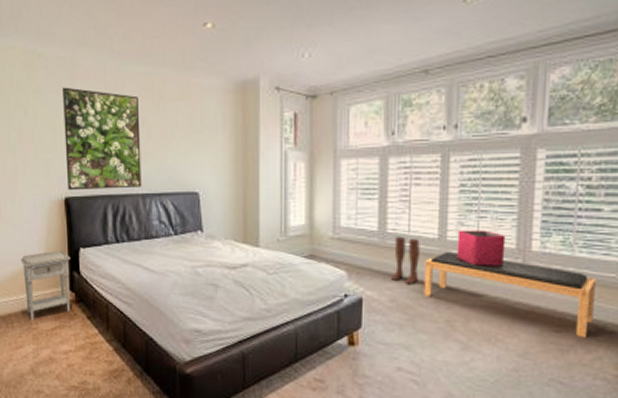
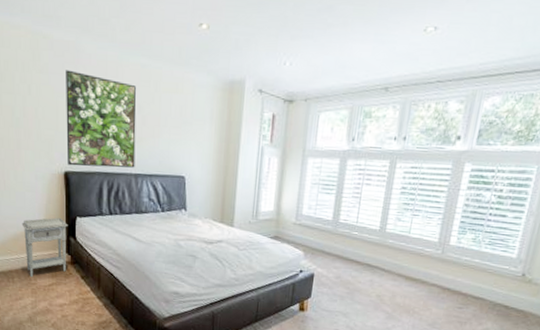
boots: present [391,237,420,284] -> none [339,226,365,265]
bench: present [423,252,596,339] -> none [362,241,494,314]
storage bin: present [456,230,506,265] -> none [392,224,432,254]

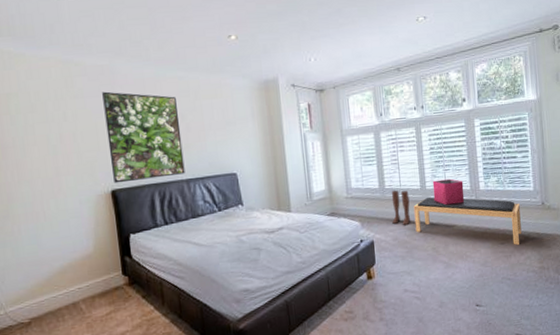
nightstand: present [21,217,68,278] -> none [68,238,124,311]
boots: none [339,226,365,265] -> present [391,190,411,225]
bench: none [362,241,494,314] -> present [413,197,522,246]
storage bin: none [392,224,432,254] -> present [432,178,465,204]

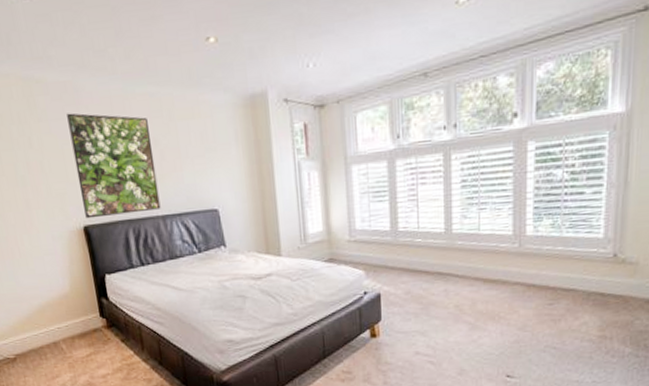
boots: present [391,190,411,225] -> none [405,234,430,276]
bench: present [413,197,522,246] -> none [434,243,581,308]
storage bin: present [432,178,465,204] -> none [461,220,504,253]

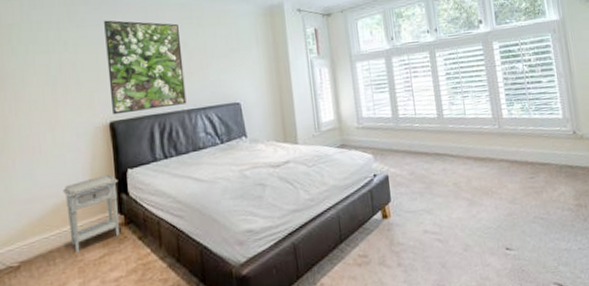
nightstand: none [45,278,103,351] -> present [62,174,120,254]

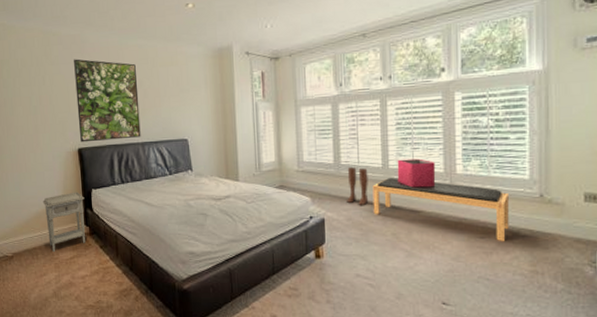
boots: none [405,120,429,158] -> present [347,167,369,205]
bench: none [430,126,553,180] -> present [372,178,509,242]
storage bin: none [450,106,487,135] -> present [397,158,436,187]

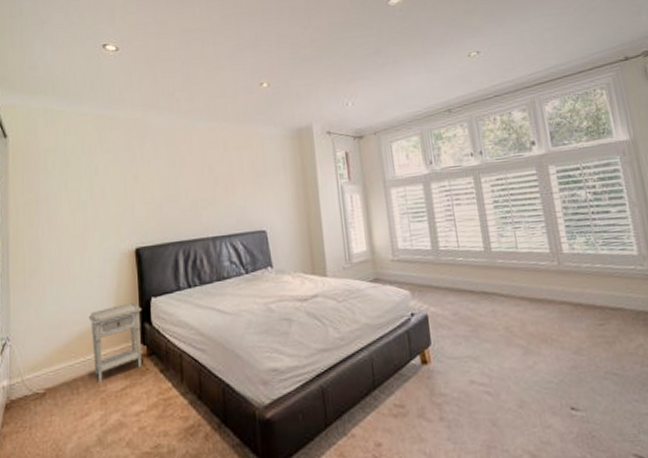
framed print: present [74,59,141,143] -> none [133,145,212,241]
boots: present [347,167,369,205] -> none [447,253,475,296]
bench: present [372,178,509,242] -> none [476,262,628,329]
storage bin: present [397,158,436,187] -> none [499,238,544,271]

